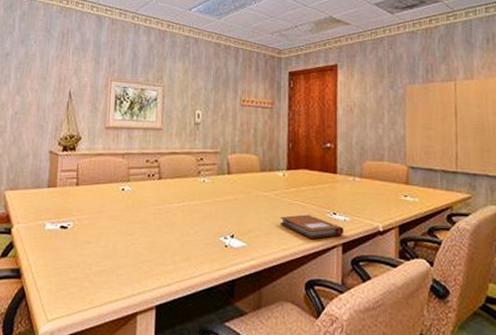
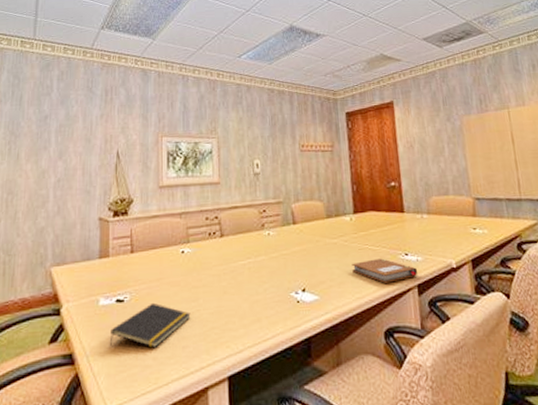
notepad: none [52,232,126,272] -> present [109,302,191,348]

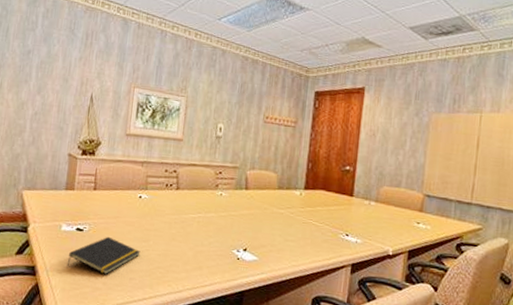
notebook: present [352,258,418,283] -> none [293,233,355,258]

